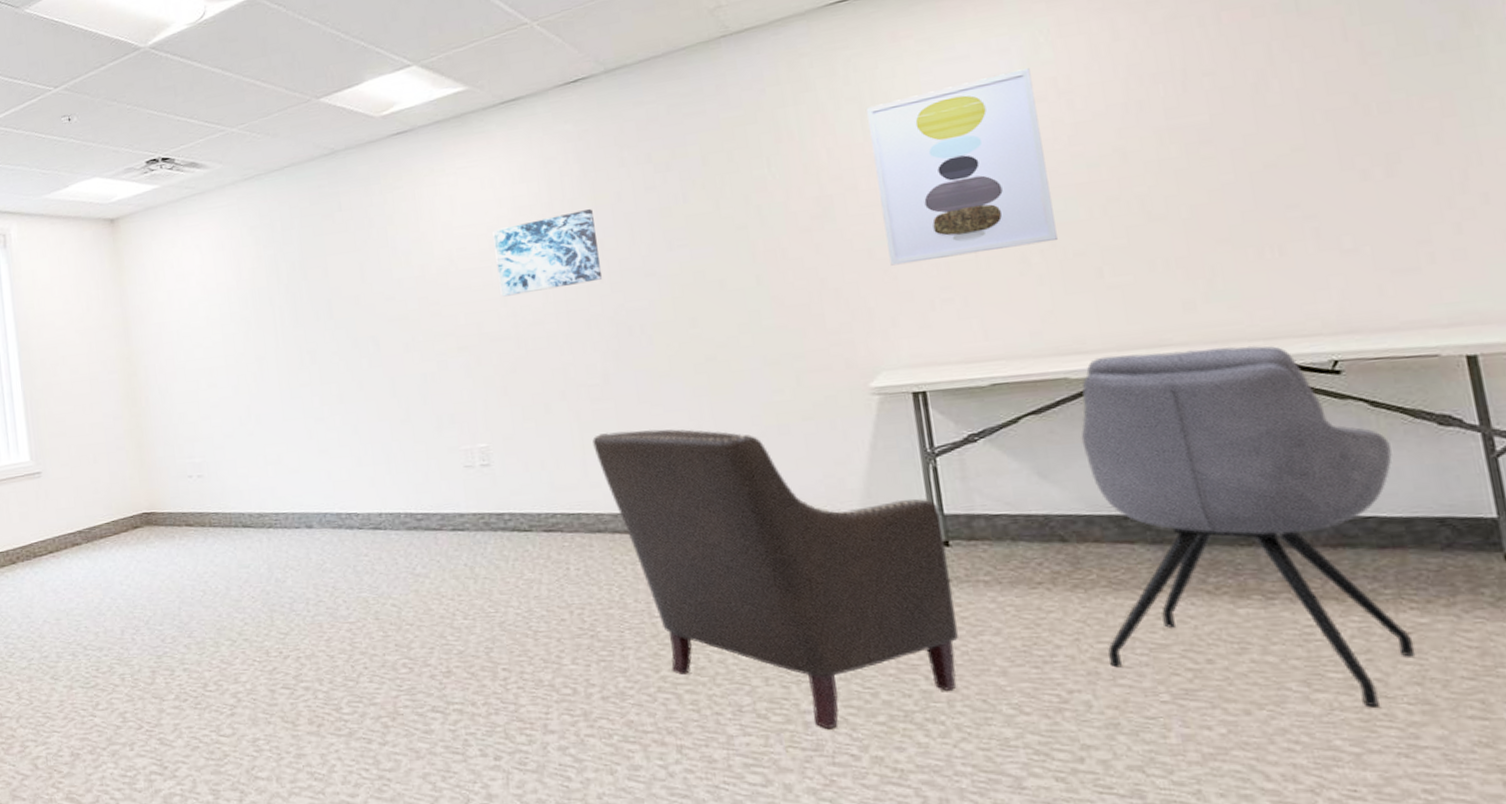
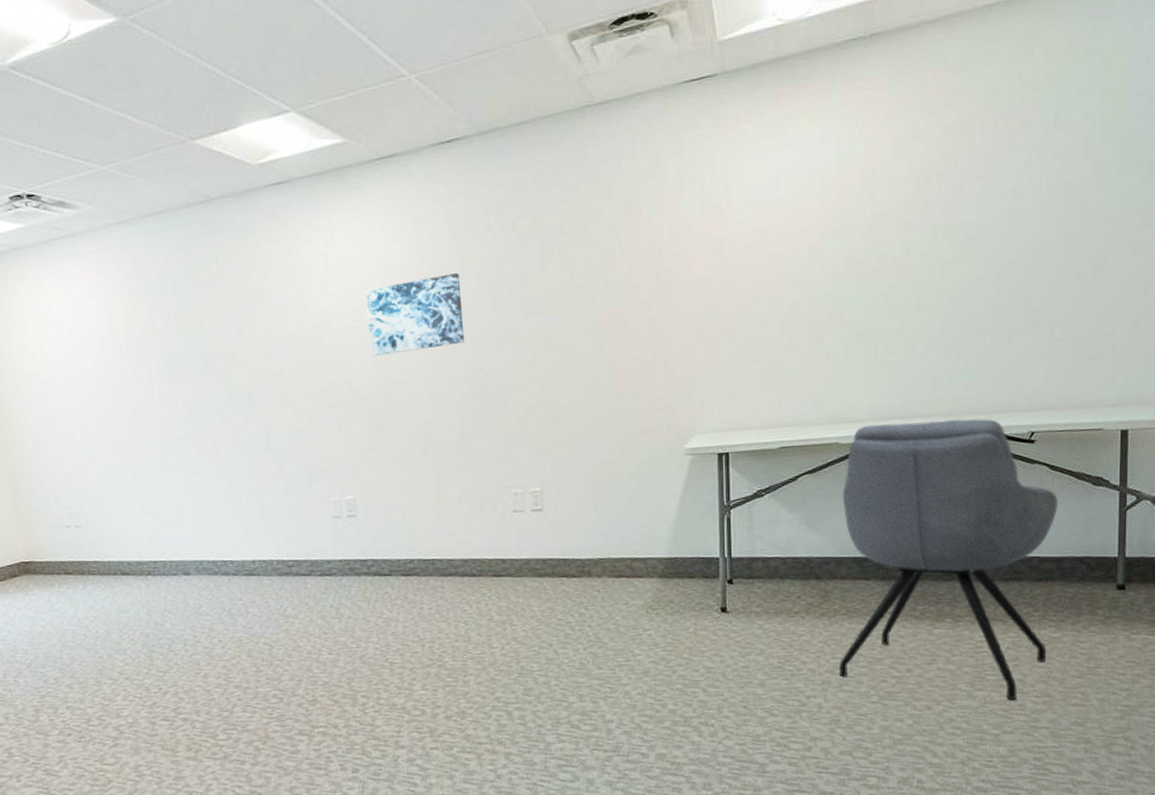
chair: present [592,429,958,730] -> none [448,483,732,735]
wall art: present [867,68,1057,266] -> none [707,160,846,339]

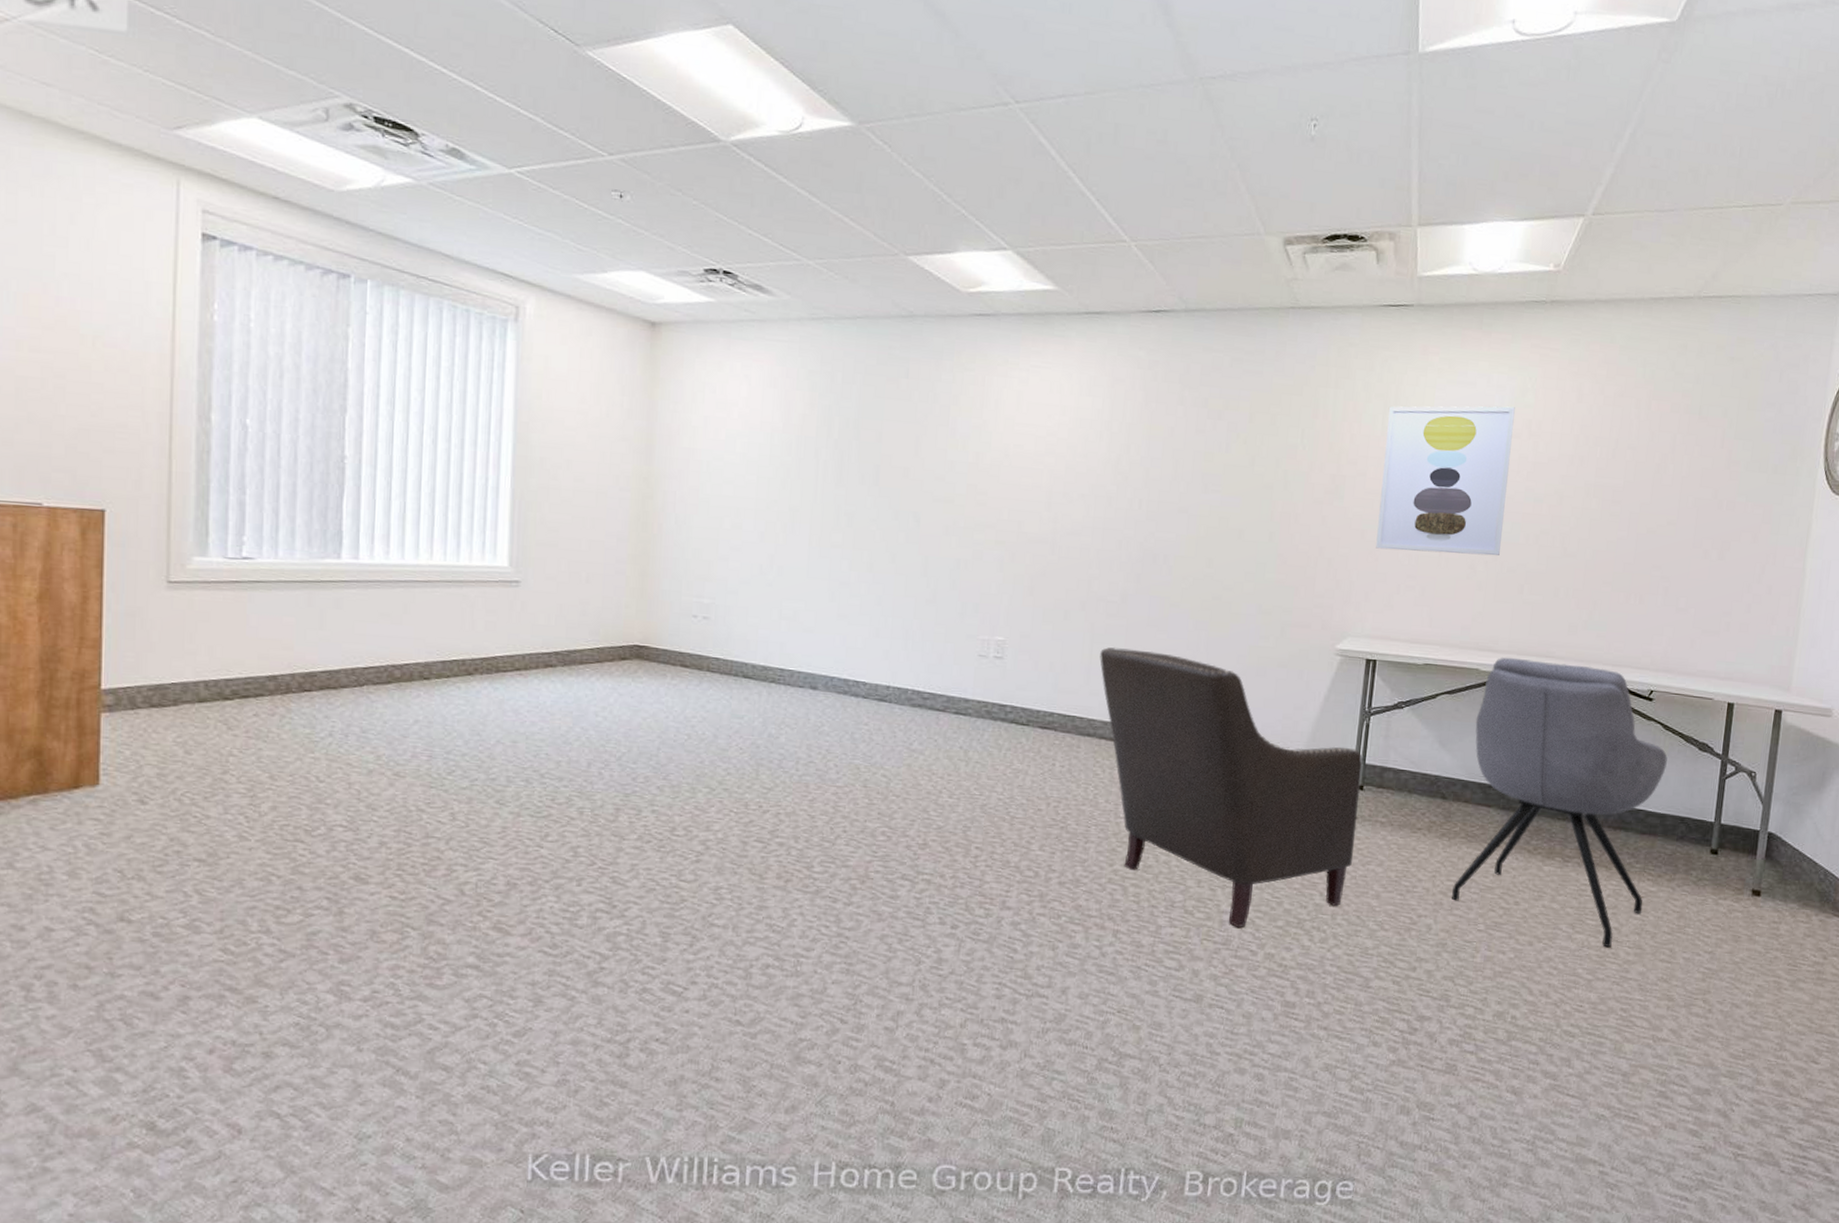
wall art: present [365,273,465,356] -> none [1046,435,1146,506]
chair: none [448,483,732,735] -> present [1100,647,1362,928]
wall art: none [707,160,846,339] -> present [1376,406,1515,556]

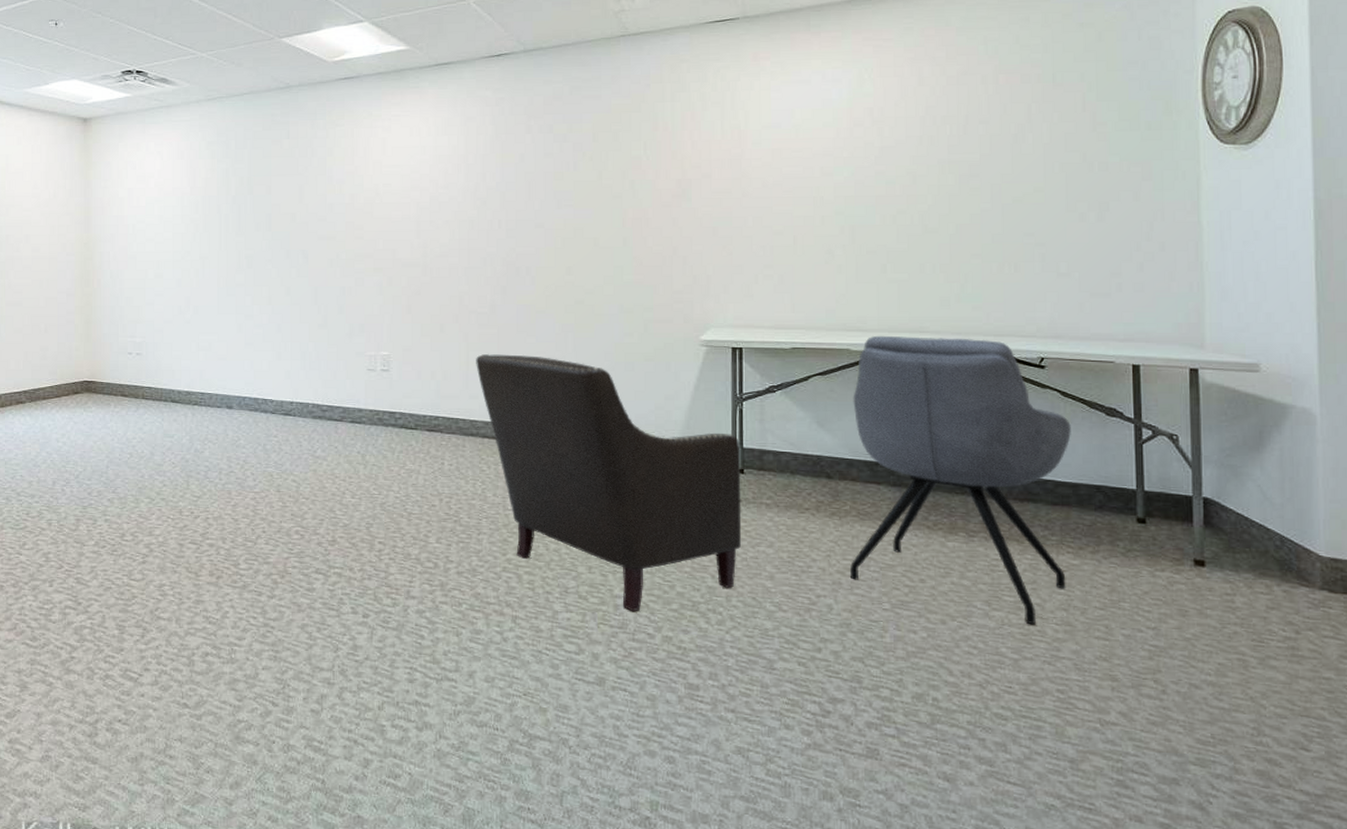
wall art: present [1376,406,1515,556] -> none [727,98,856,243]

